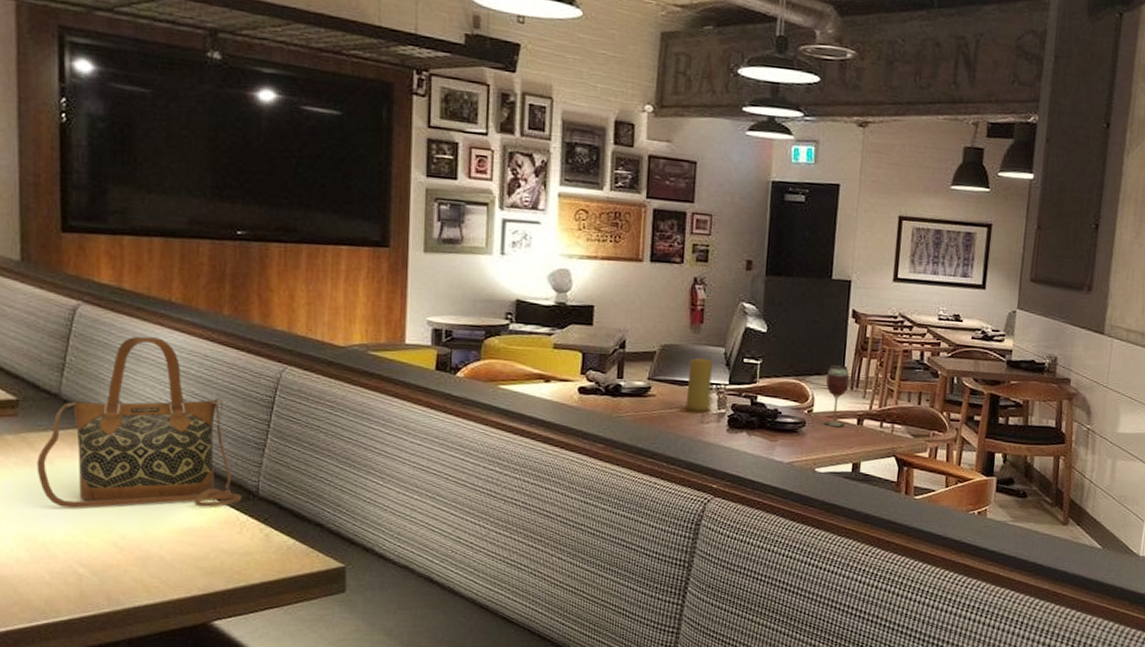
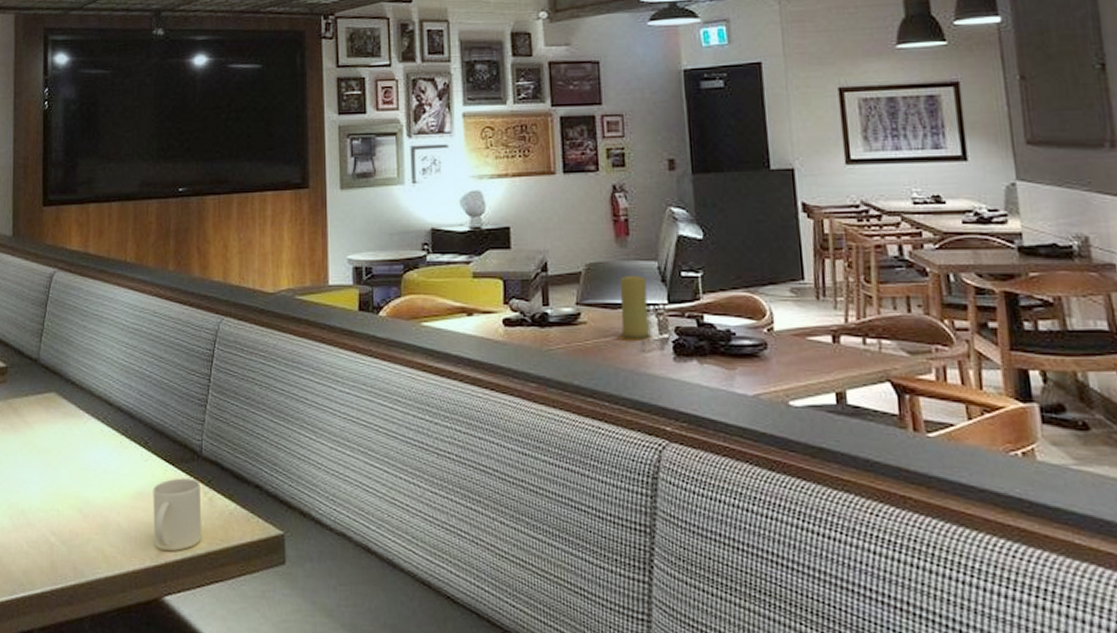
handbag: present [36,336,243,508] -> none [19,298,188,473]
mug: none [201,515,257,582] -> present [153,478,202,552]
wineglass: present [824,364,850,427] -> none [784,270,816,348]

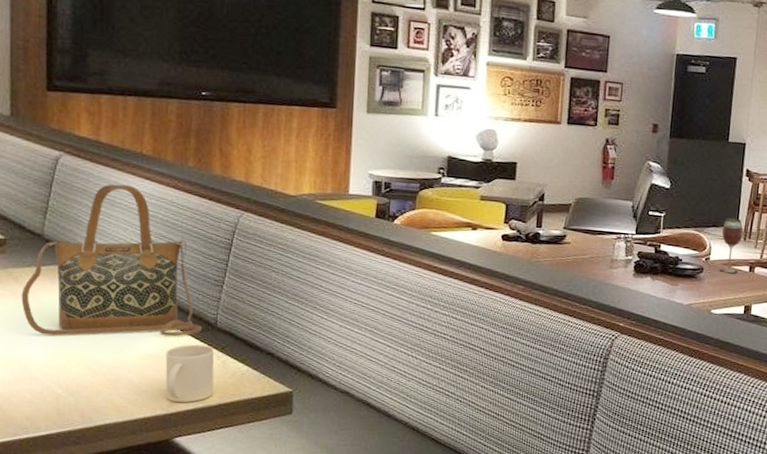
handbag: none [19,298,188,473] -> present [21,184,203,337]
candle: present [617,275,653,341] -> none [593,210,621,260]
wineglass: none [784,270,816,348] -> present [720,217,744,274]

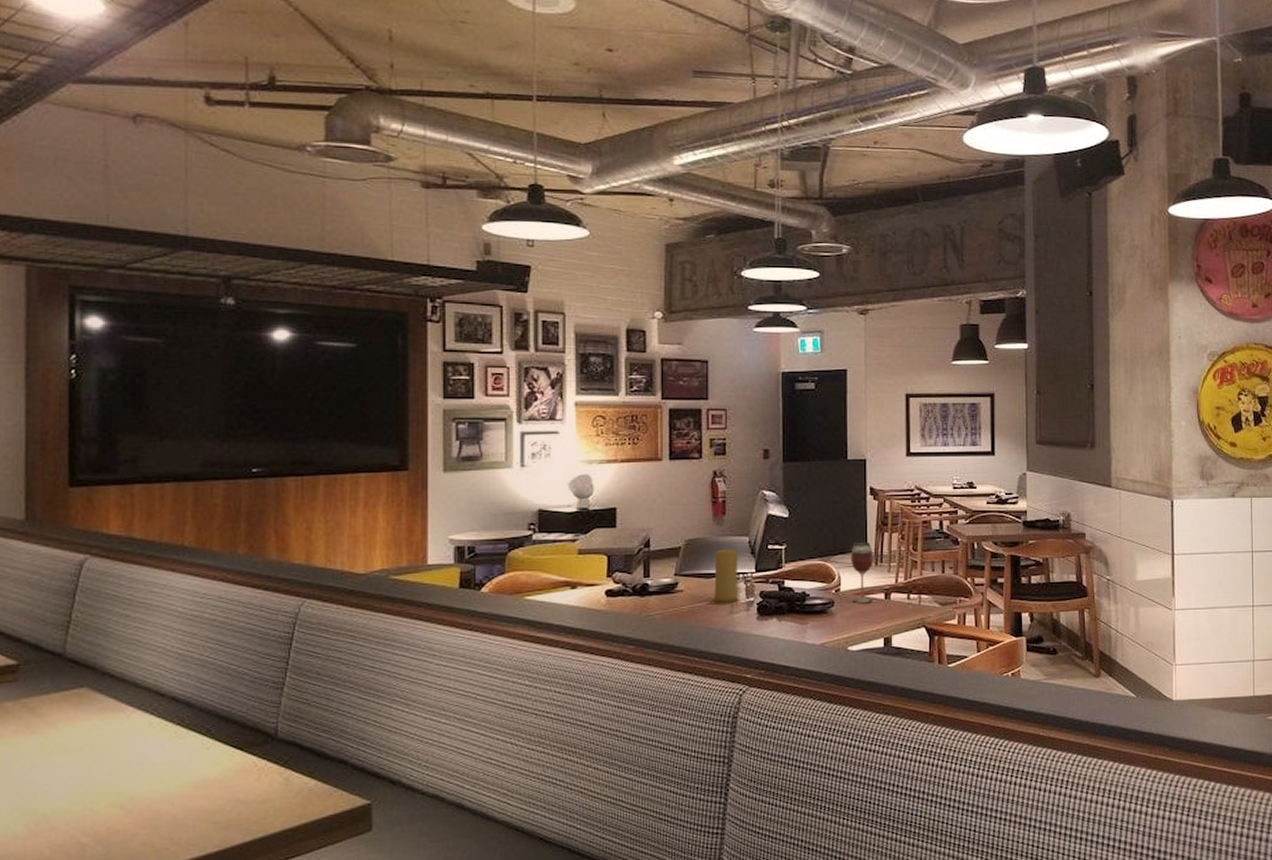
handbag: present [21,184,203,337] -> none [37,584,260,774]
mug: present [165,344,215,403] -> none [216,761,276,836]
candle: none [593,210,621,260] -> present [710,548,740,605]

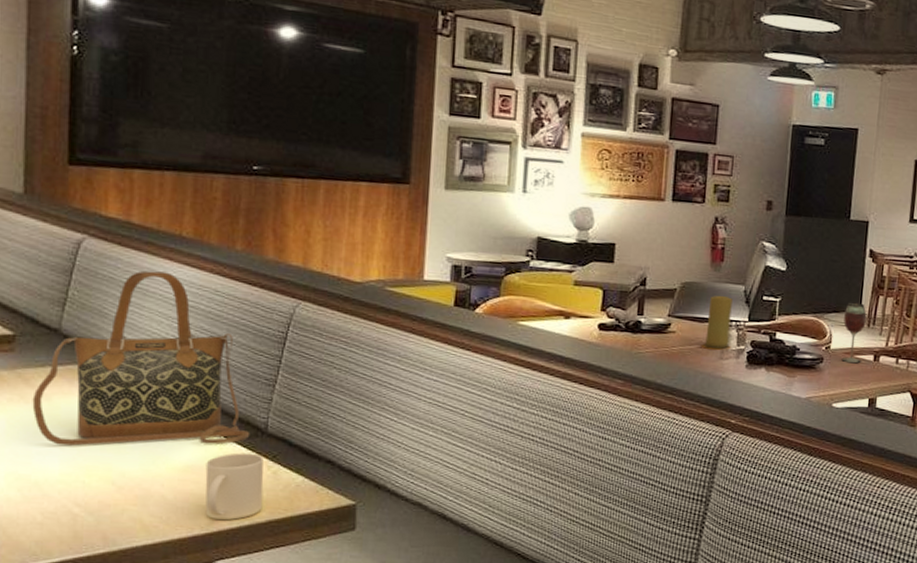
handbag: none [37,584,260,774] -> present [32,271,250,446]
mug: none [216,761,276,836] -> present [205,453,264,521]

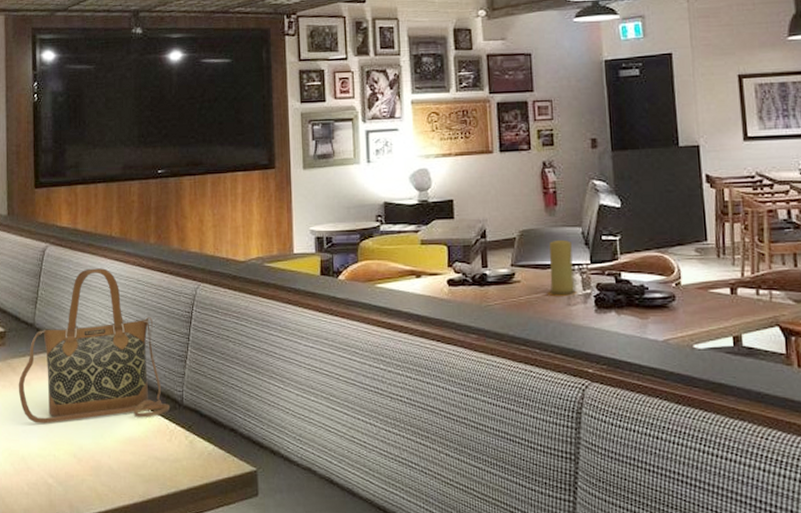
mug: present [205,453,264,521] -> none [139,424,184,489]
wineglass: present [841,302,867,364] -> none [690,232,717,299]

